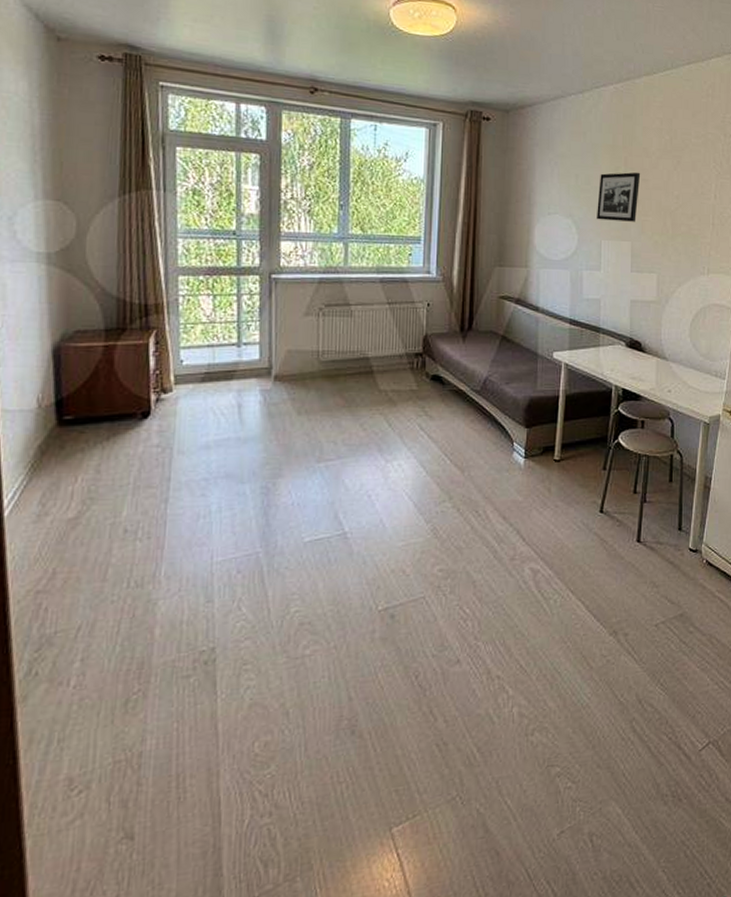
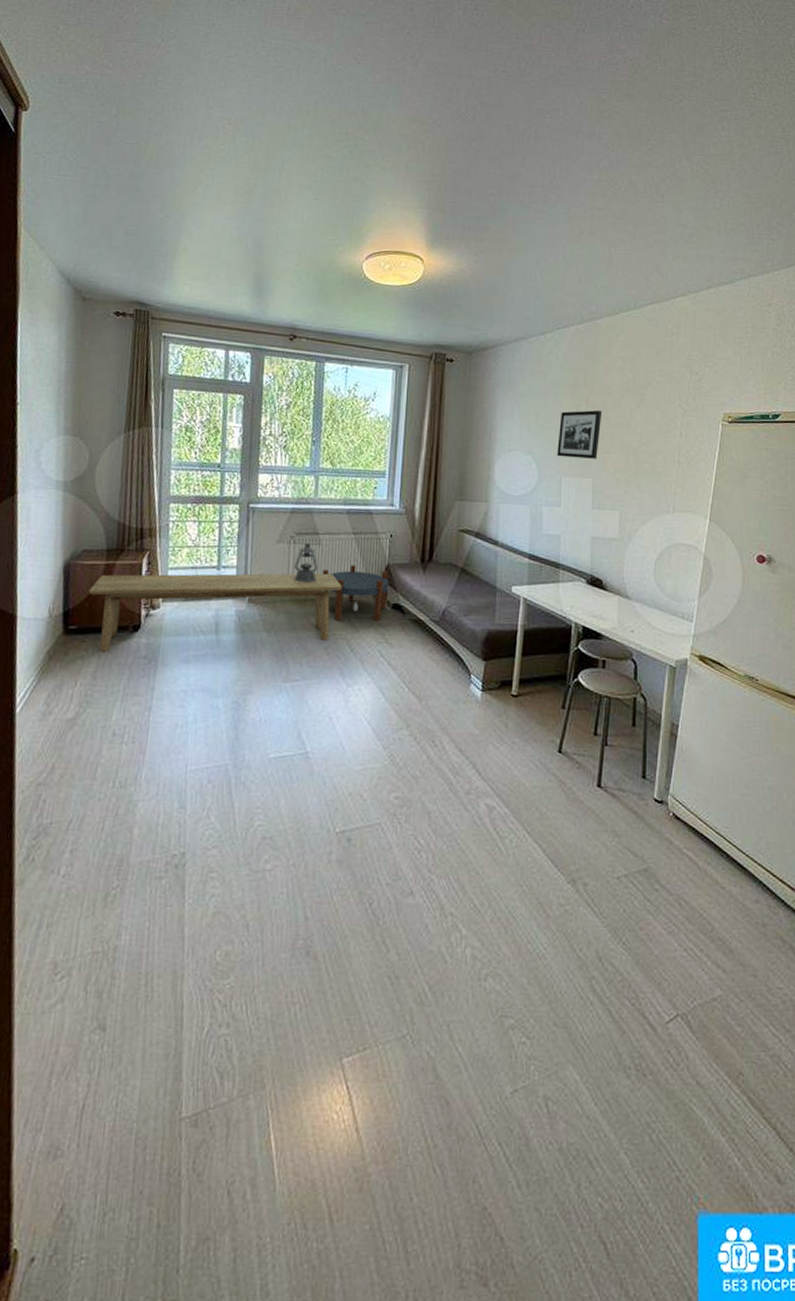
bench: none [85,346,378,443] -> present [88,573,343,652]
lantern: none [324,314,351,358] -> present [294,542,319,583]
side table: none [355,336,427,395] -> present [322,564,389,621]

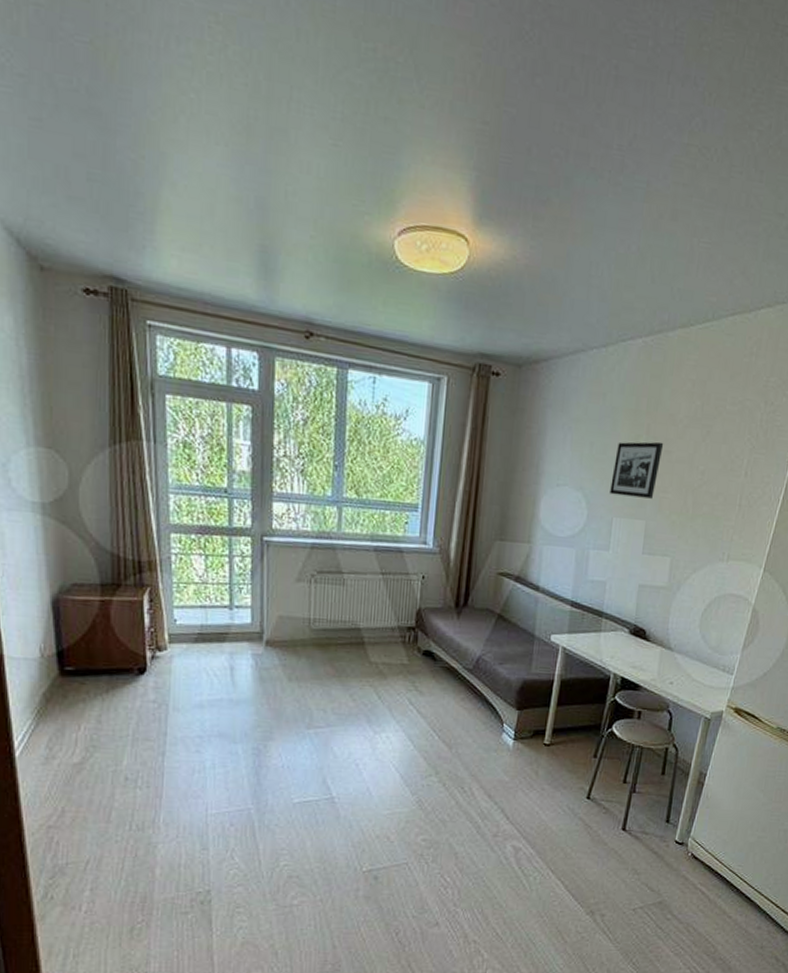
bench: present [88,573,343,652] -> none [83,612,370,695]
lantern: present [294,542,319,583] -> none [315,582,343,627]
side table: present [322,564,389,621] -> none [347,607,420,668]

